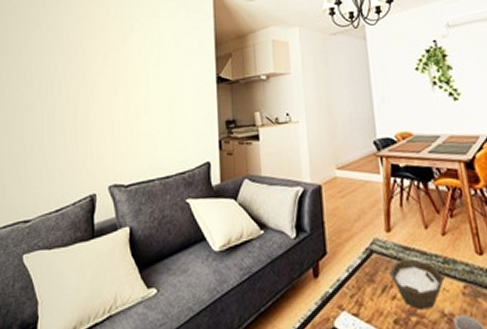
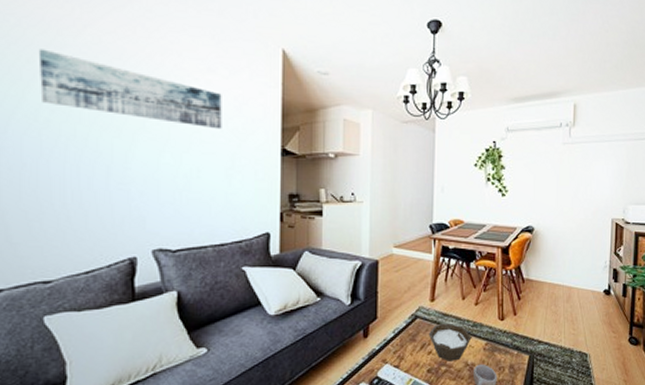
wall art: none [29,19,164,66] -> present [38,49,222,130]

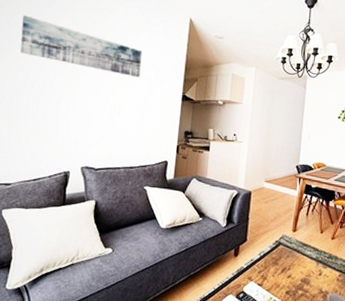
bowl: present [428,323,472,361] -> none [289,252,327,287]

